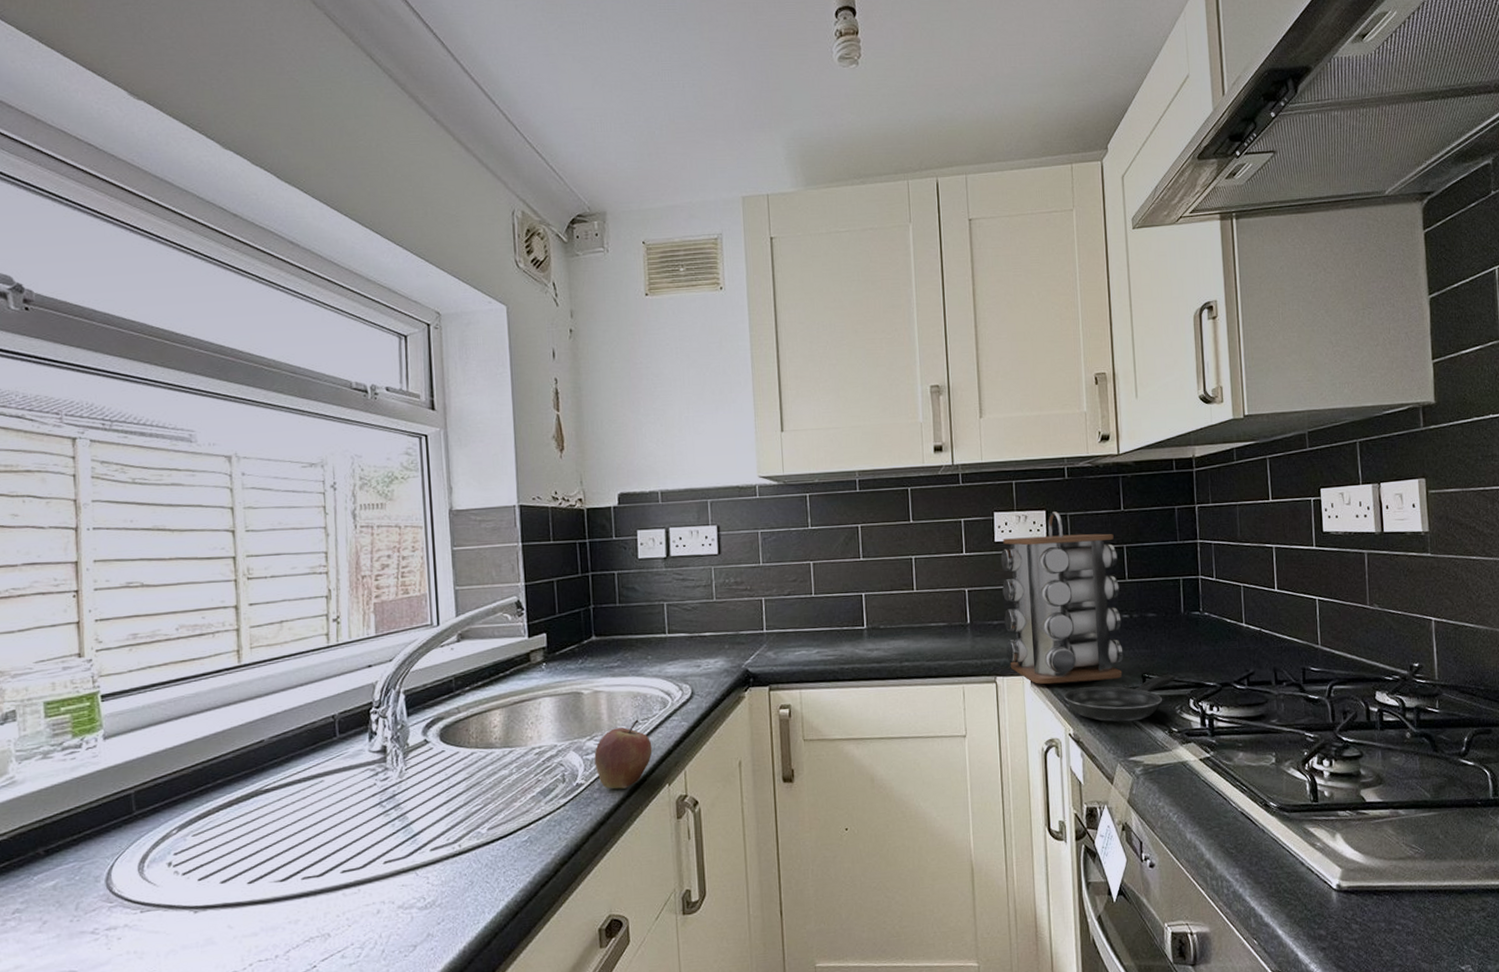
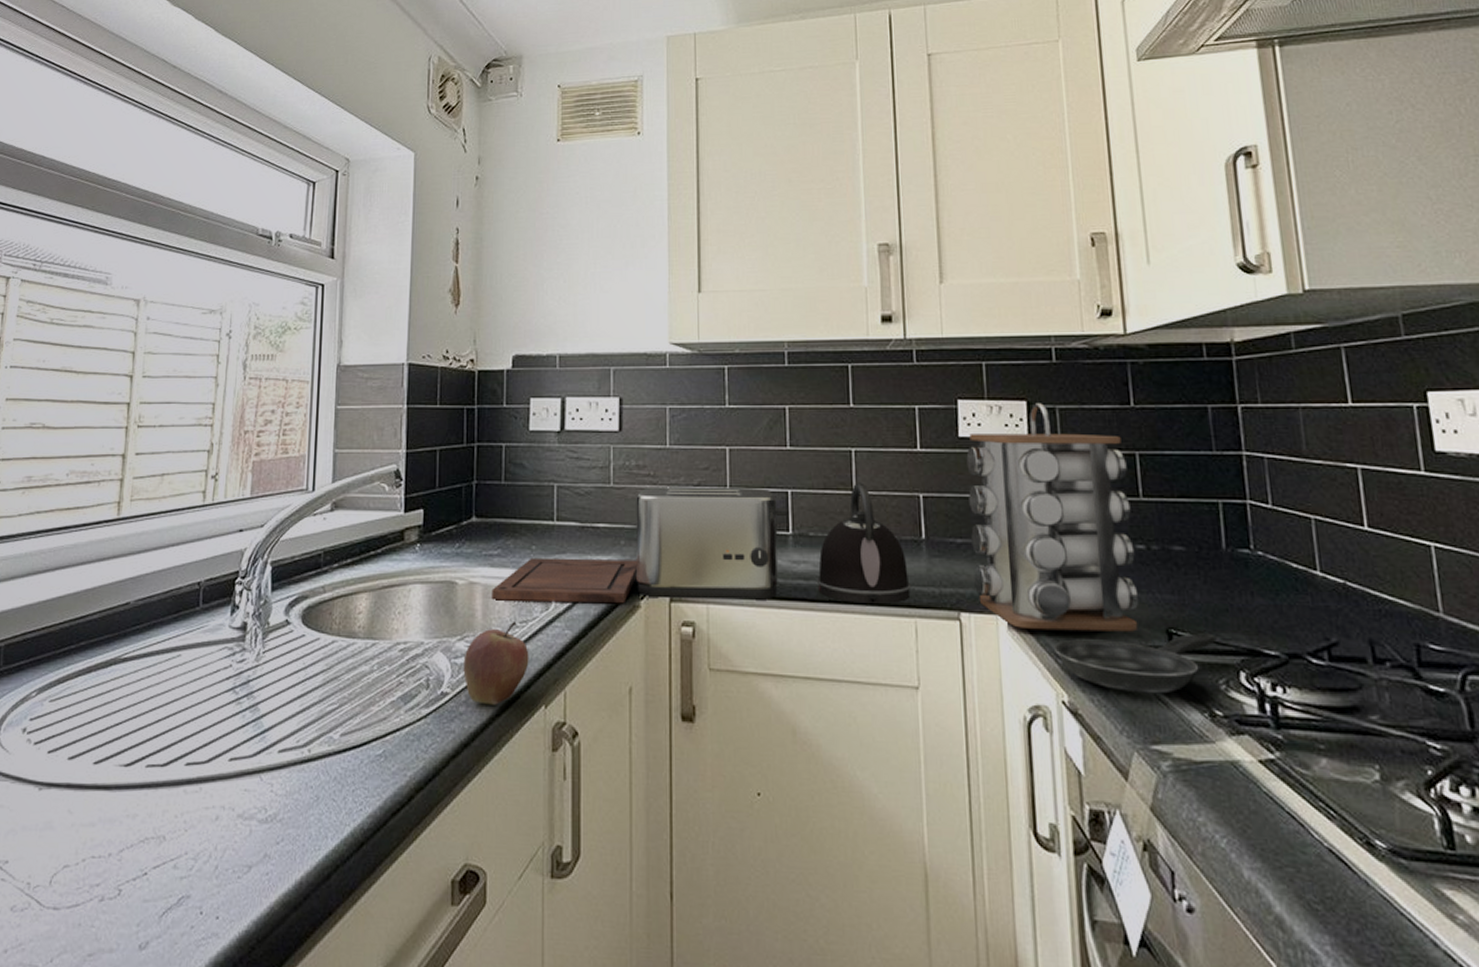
cutting board: none [614,660,741,704] -> present [491,557,638,604]
toaster: none [736,593,862,690] -> present [635,487,788,602]
kettle: none [886,583,960,678] -> present [816,482,912,605]

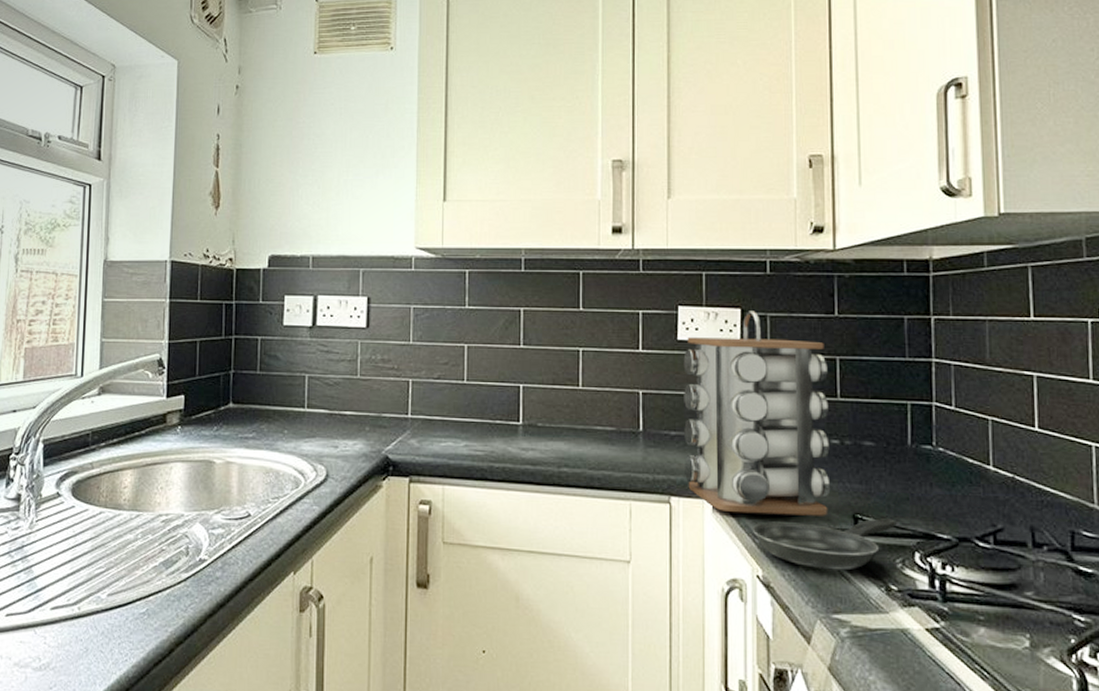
fruit: present [463,621,529,705] -> none [220,497,280,571]
cutting board: present [491,557,638,604] -> none [246,441,381,484]
toaster: present [635,487,788,602] -> none [378,379,519,484]
kettle: present [816,482,912,605] -> none [542,379,628,489]

